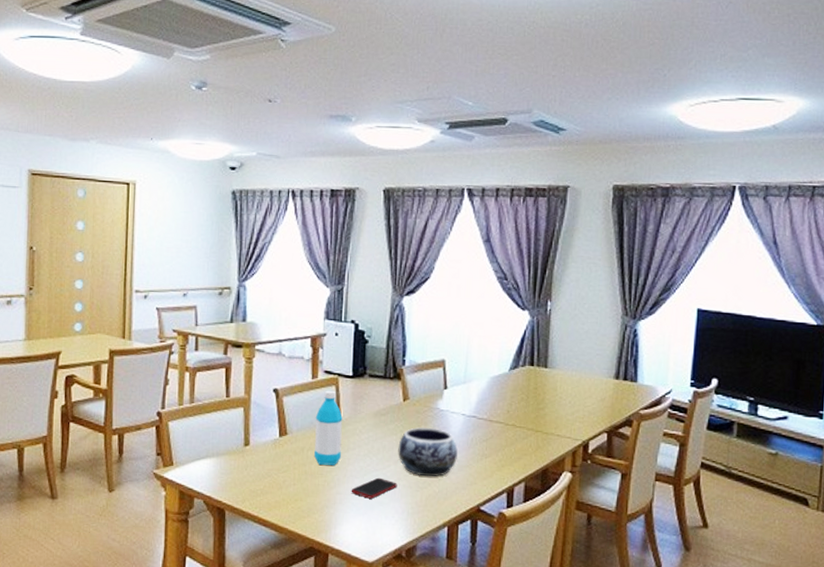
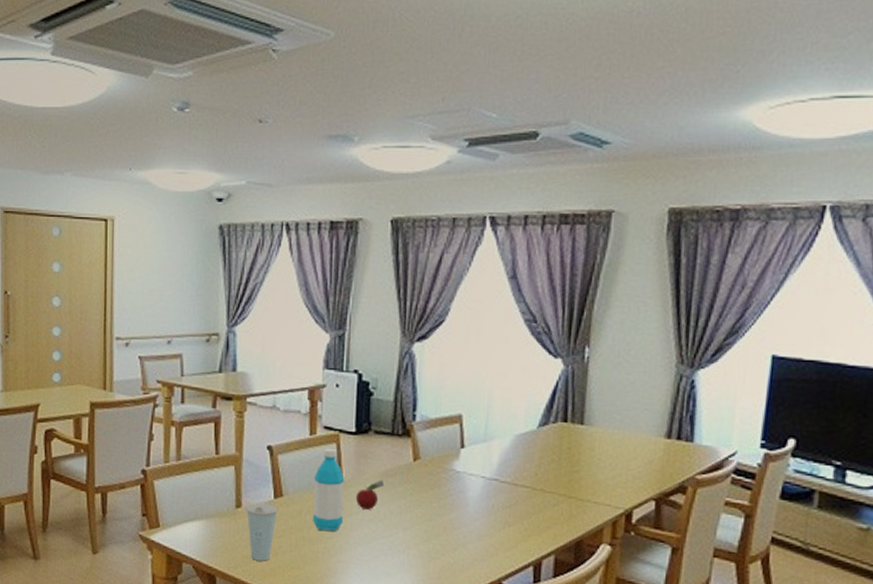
cup: none [253,441,283,495] -> present [245,503,278,561]
cell phone: present [351,477,398,499] -> none [354,545,407,569]
fruit: none [352,418,378,446] -> present [355,480,385,511]
decorative bowl: present [398,427,458,477] -> none [407,491,476,546]

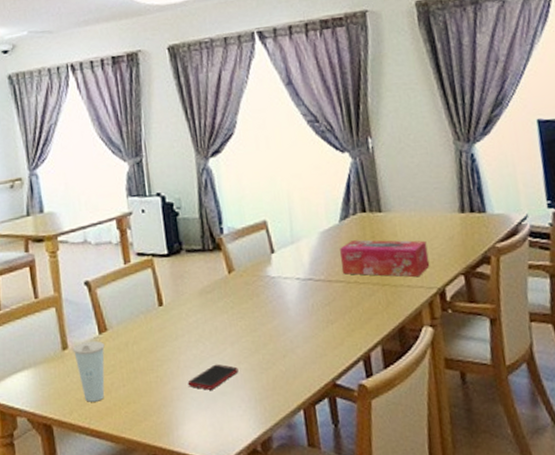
water bottle: present [313,448,345,531] -> none [134,273,171,359]
cell phone: none [354,545,407,569] -> present [187,364,239,390]
fruit: present [355,480,385,511] -> none [178,297,205,331]
tissue box: none [531,448,624,495] -> present [340,240,430,278]

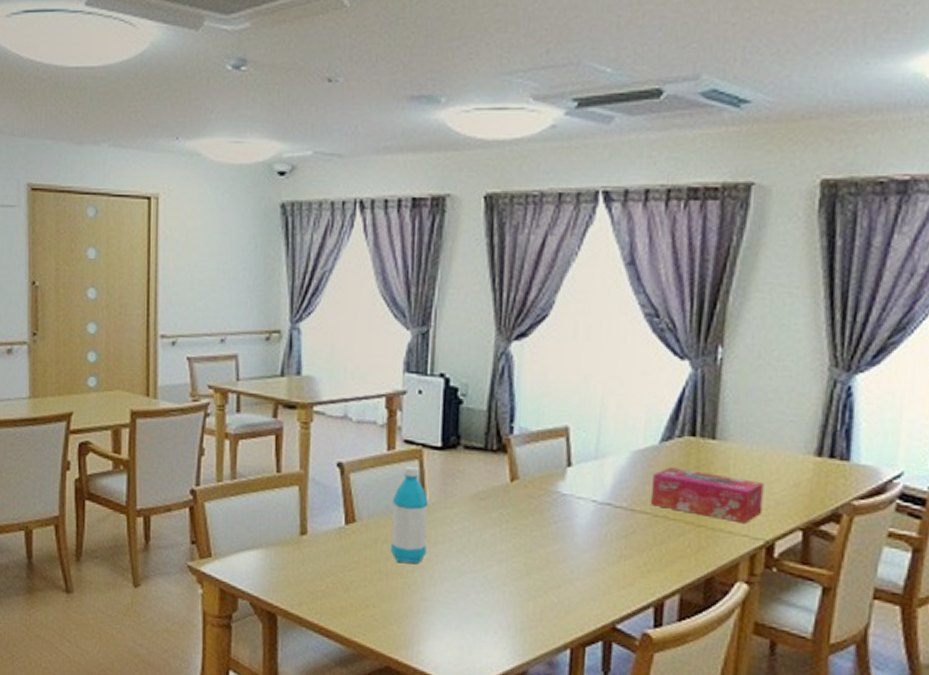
cup: present [72,340,105,402] -> none [312,529,350,598]
water bottle: none [134,273,171,359] -> present [391,465,428,564]
cell phone: present [187,364,239,390] -> none [439,581,502,608]

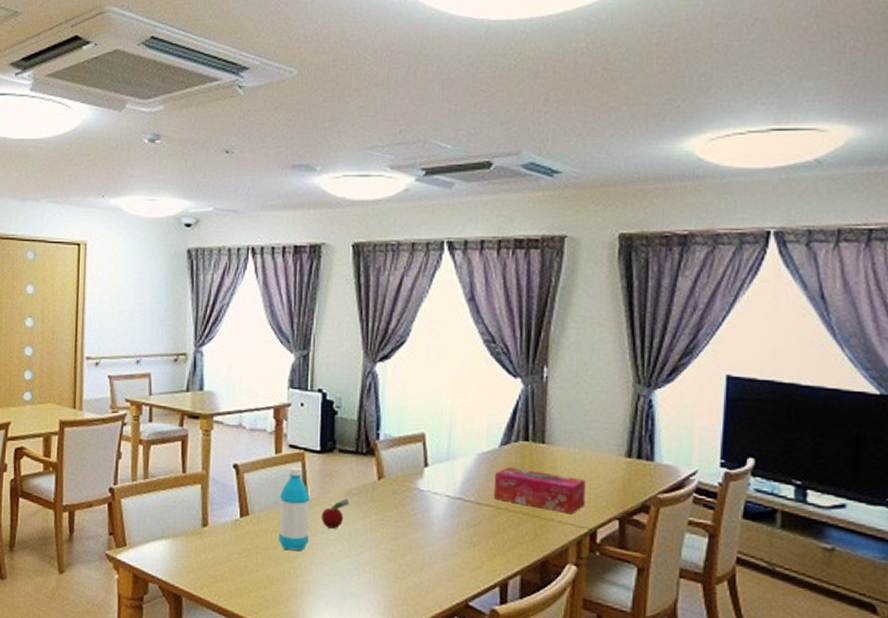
fruit: none [441,503,476,540] -> present [321,498,350,530]

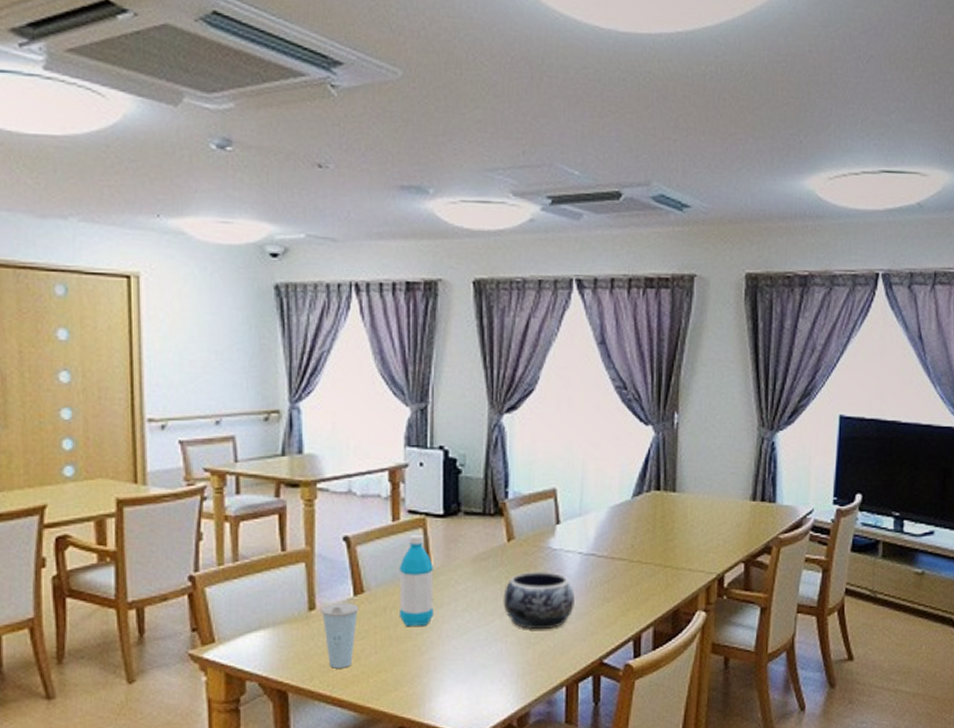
cup: none [212,522,244,581] -> present [320,602,359,668]
fruit: present [321,498,350,530] -> none [446,564,478,600]
decorative bowl: none [372,510,441,566] -> present [503,572,575,630]
tissue box: present [495,467,586,515] -> none [627,518,714,562]

